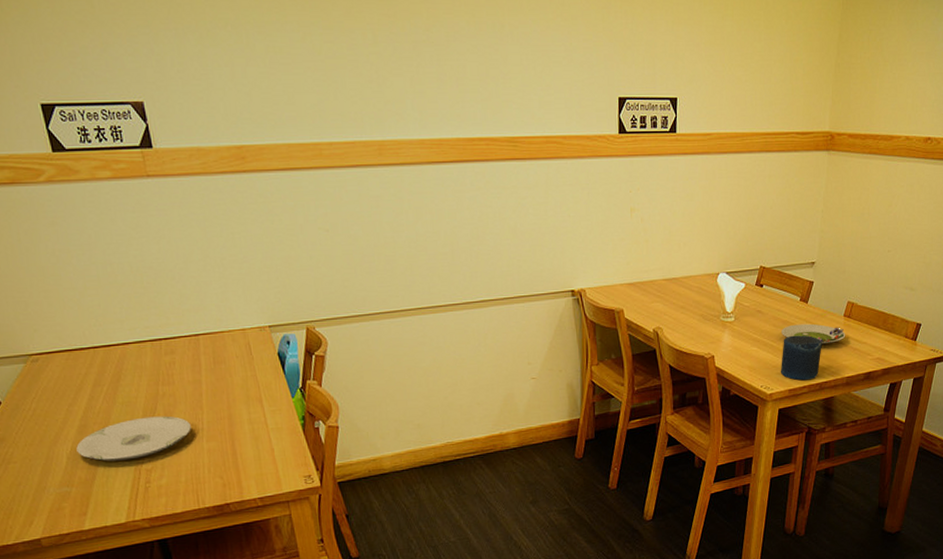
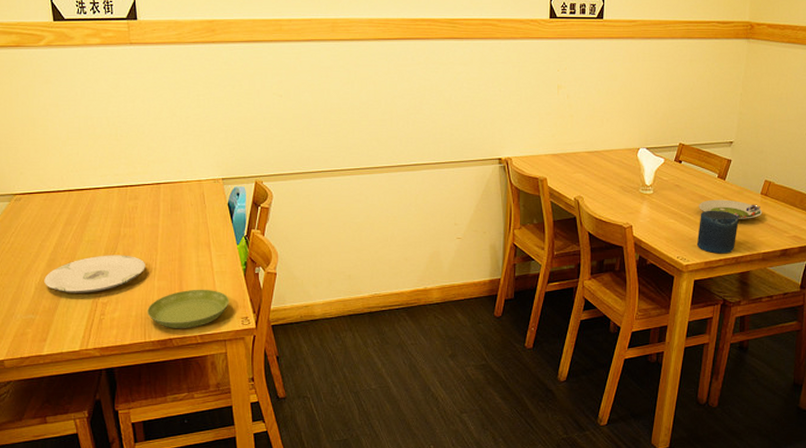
saucer: none [198,447,289,493] -> present [147,289,229,329]

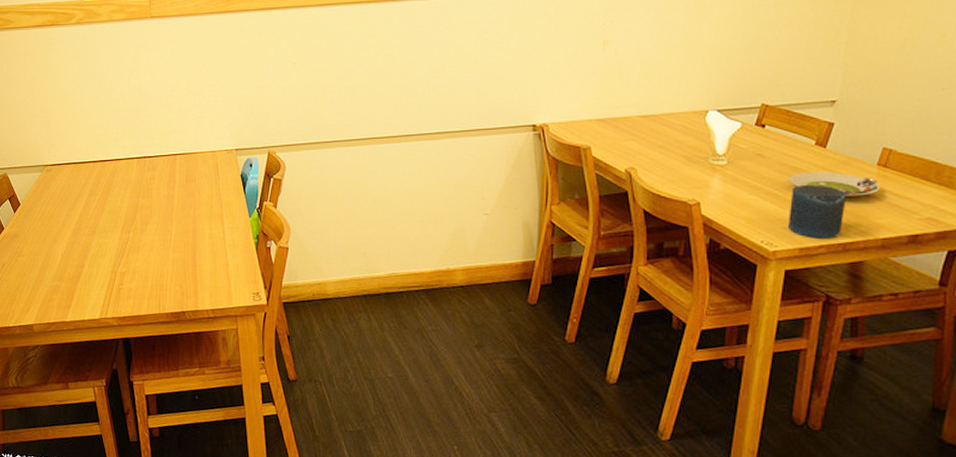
plate: present [44,255,145,293] -> none [70,225,161,262]
saucer: present [147,289,229,329] -> none [162,262,241,302]

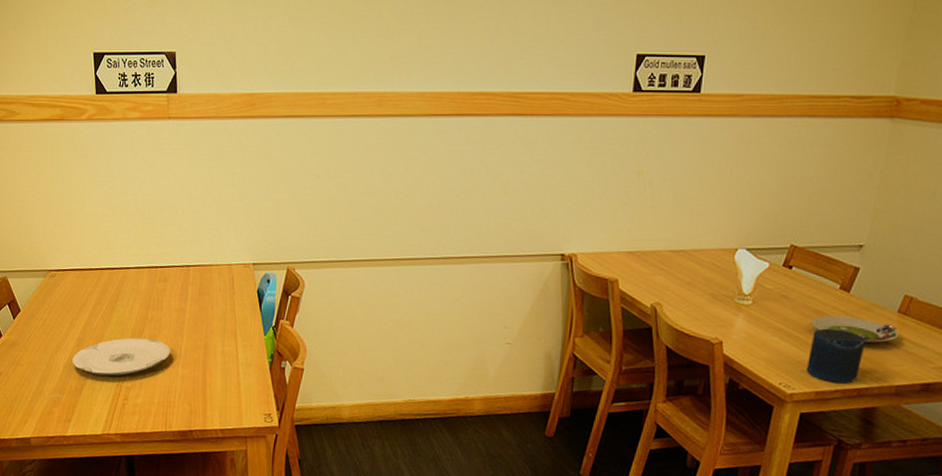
plate: none [70,225,161,262] -> present [72,337,170,376]

